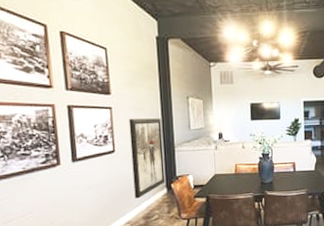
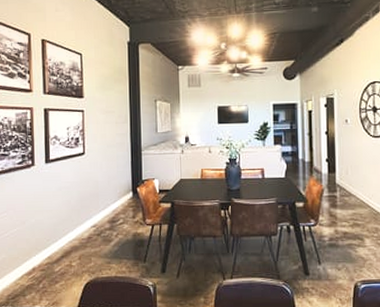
wall art: present [129,118,165,199] -> none [99,121,131,202]

